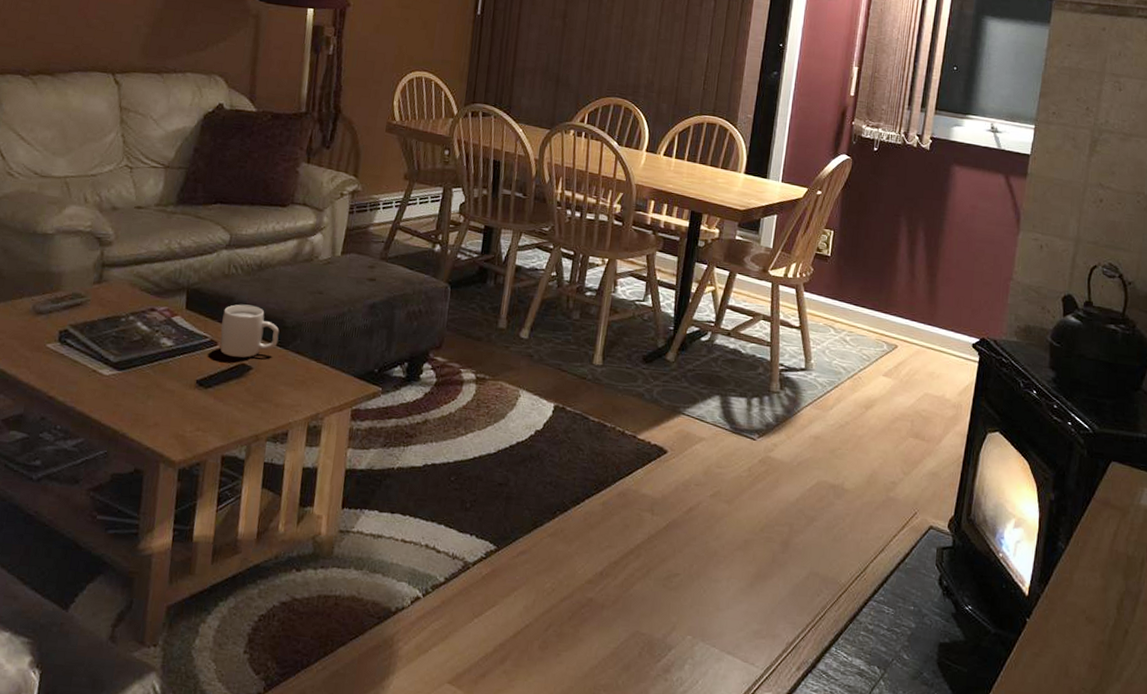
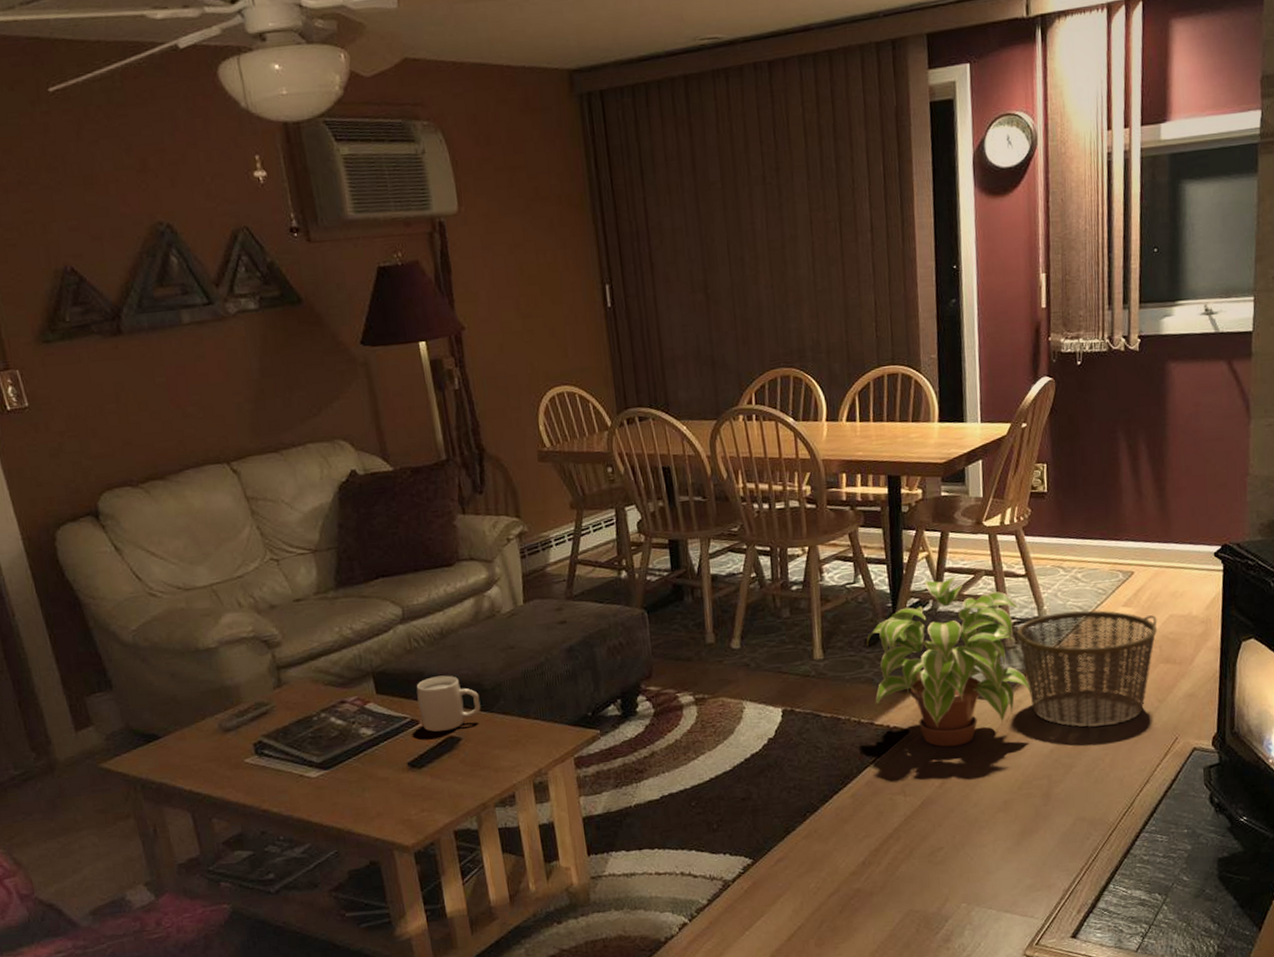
plant: none [639,313,791,476] -> present [867,576,1031,747]
basket: none [782,368,913,488] -> present [1016,610,1158,728]

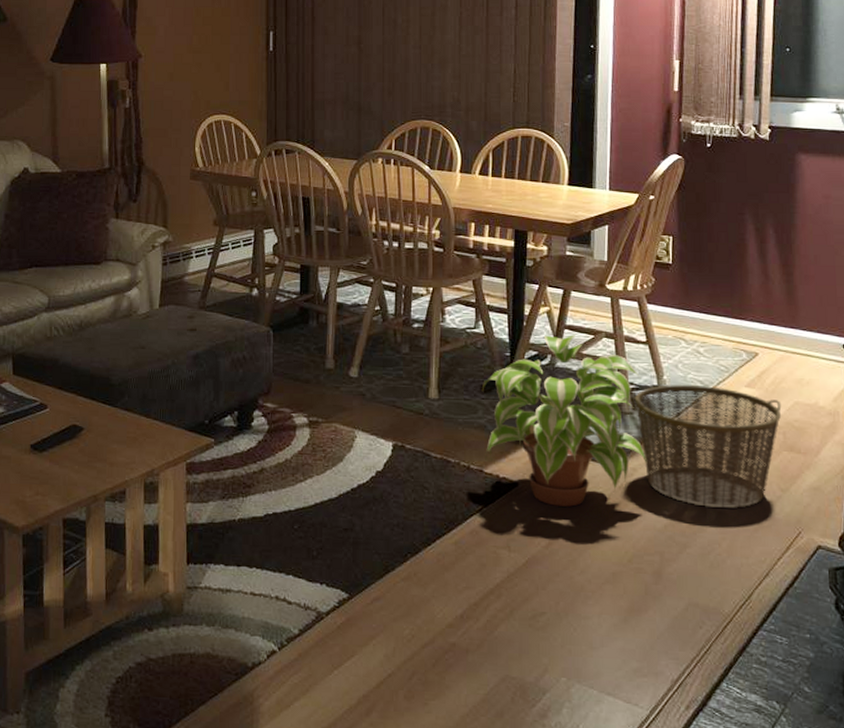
mug: present [416,675,481,732] -> none [49,365,106,419]

